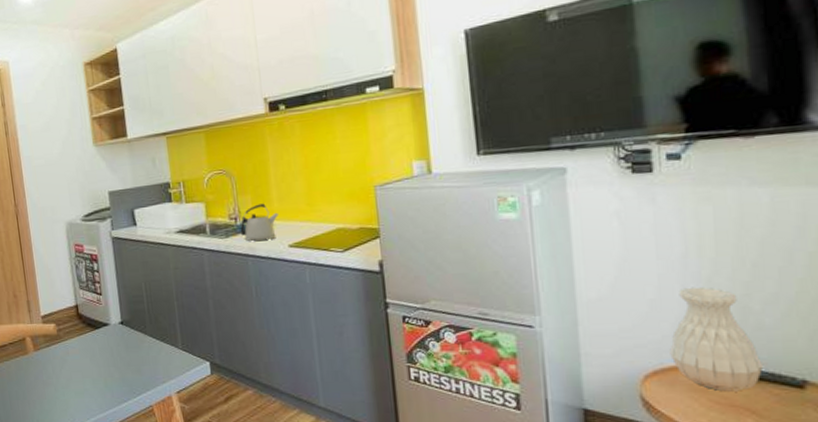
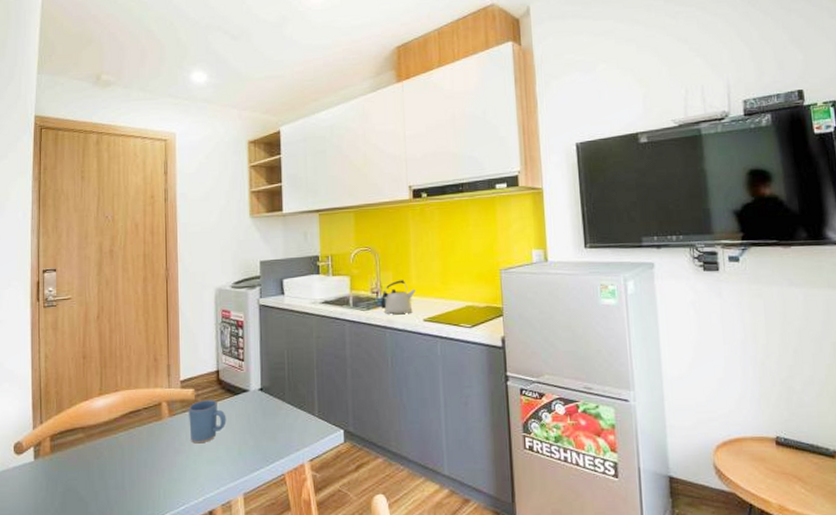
mug: none [52,333,90,377] -> present [189,399,227,444]
vase: present [669,287,764,392] -> none [735,369,806,461]

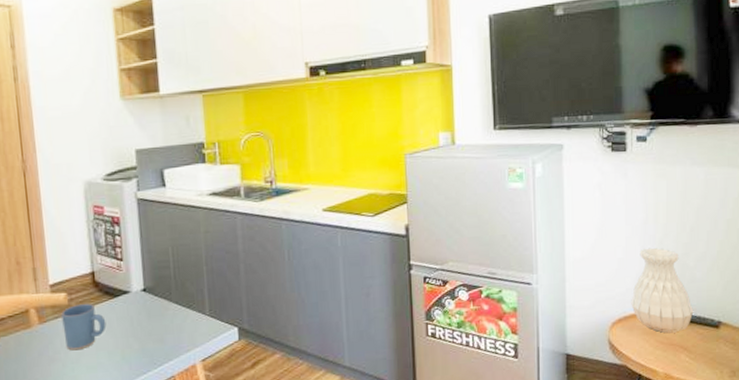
kettle: present [381,280,416,314] -> none [275,167,314,205]
vase: none [735,369,806,461] -> present [631,248,694,334]

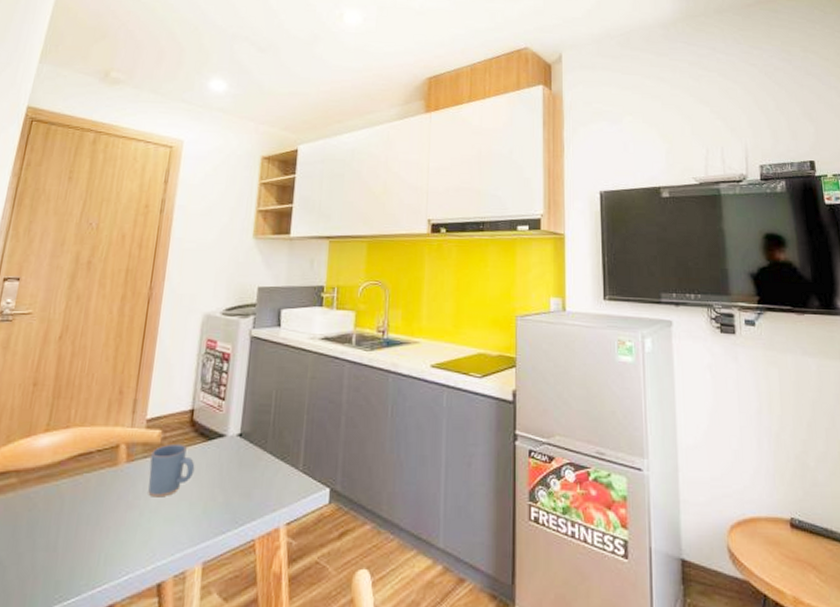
vase: present [631,248,694,334] -> none [750,441,820,546]

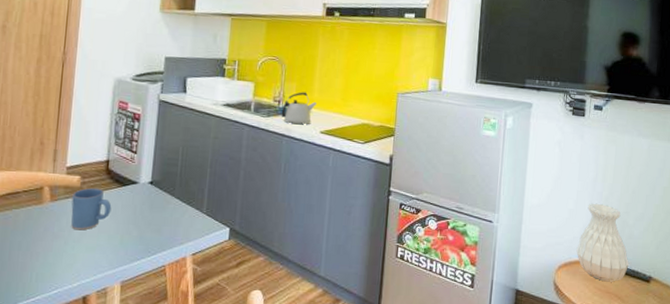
kettle: none [386,319,425,357] -> present [281,92,317,124]
vase: none [750,441,820,546] -> present [576,203,629,282]

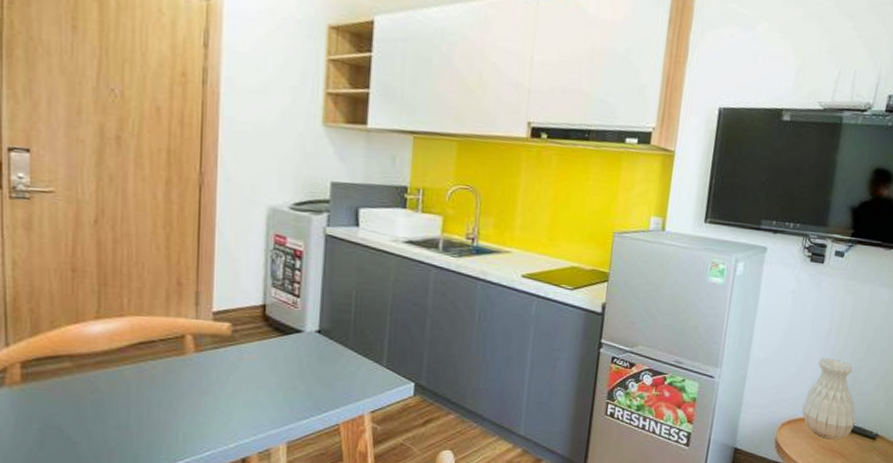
mug: present [71,187,112,231] -> none [221,336,272,385]
kettle: present [281,92,317,124] -> none [475,228,518,267]

